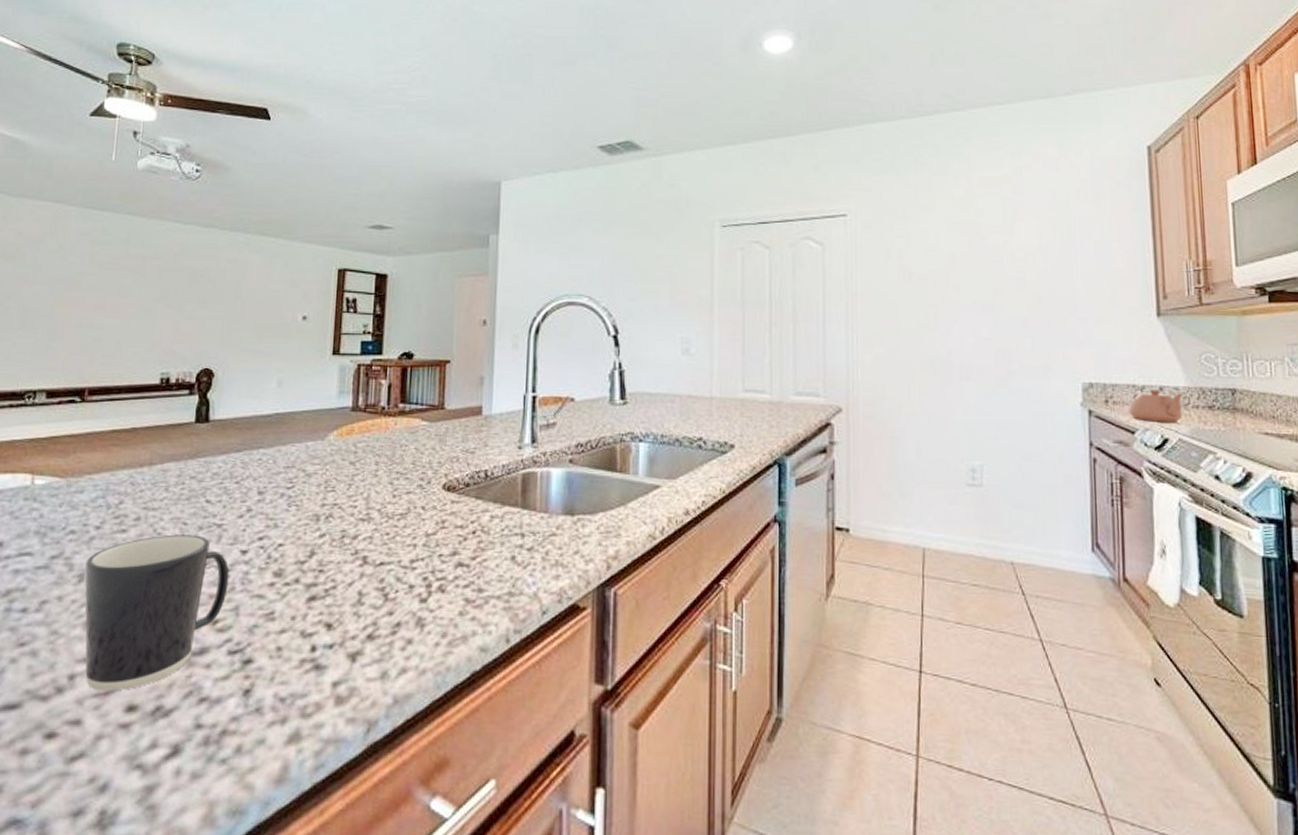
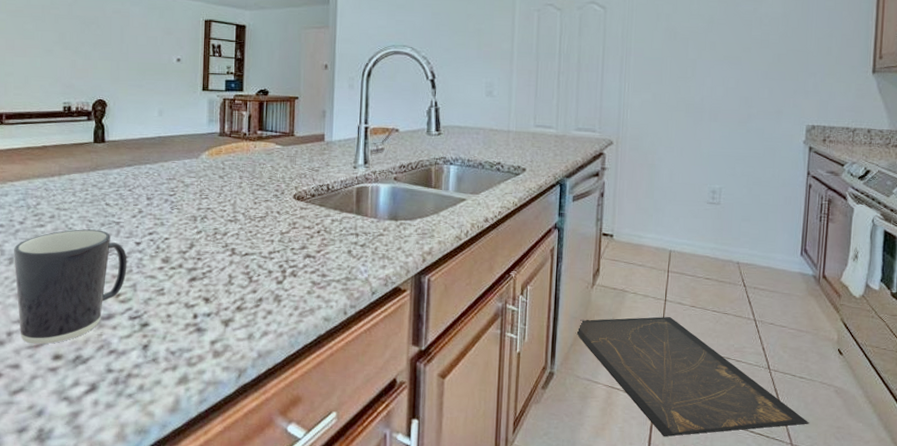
doormat: none [807,638,1127,807] -> present [575,317,809,436]
teapot: present [1127,388,1184,423] -> none [840,131,887,158]

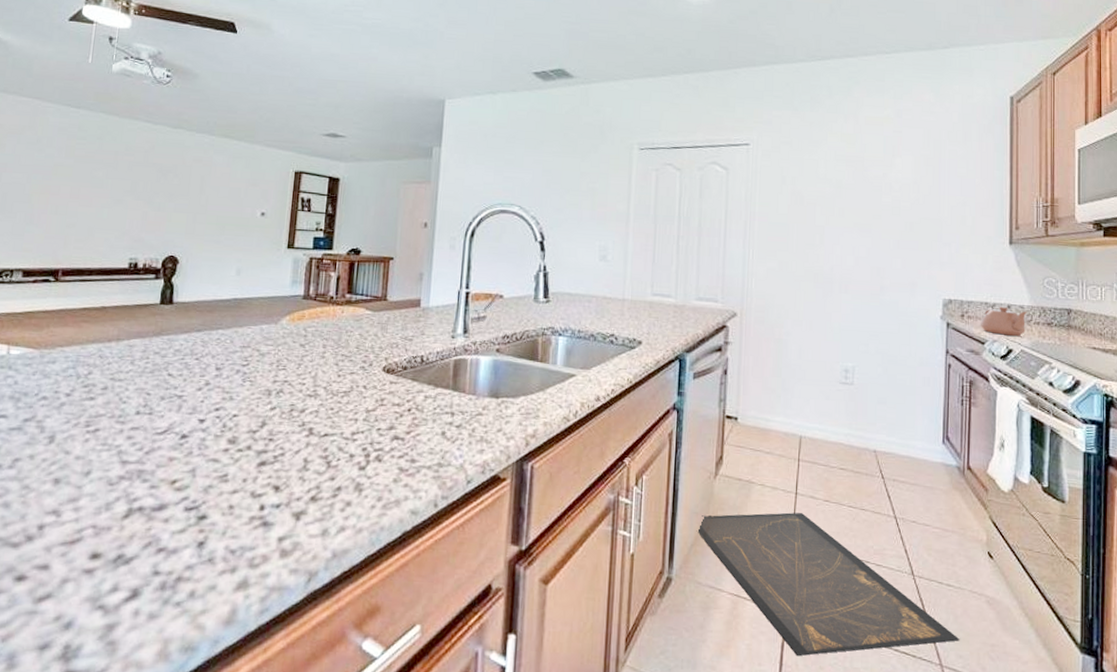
mug: present [14,229,127,344] -> none [53,403,188,540]
teapot: none [840,131,887,158] -> present [980,306,1028,336]

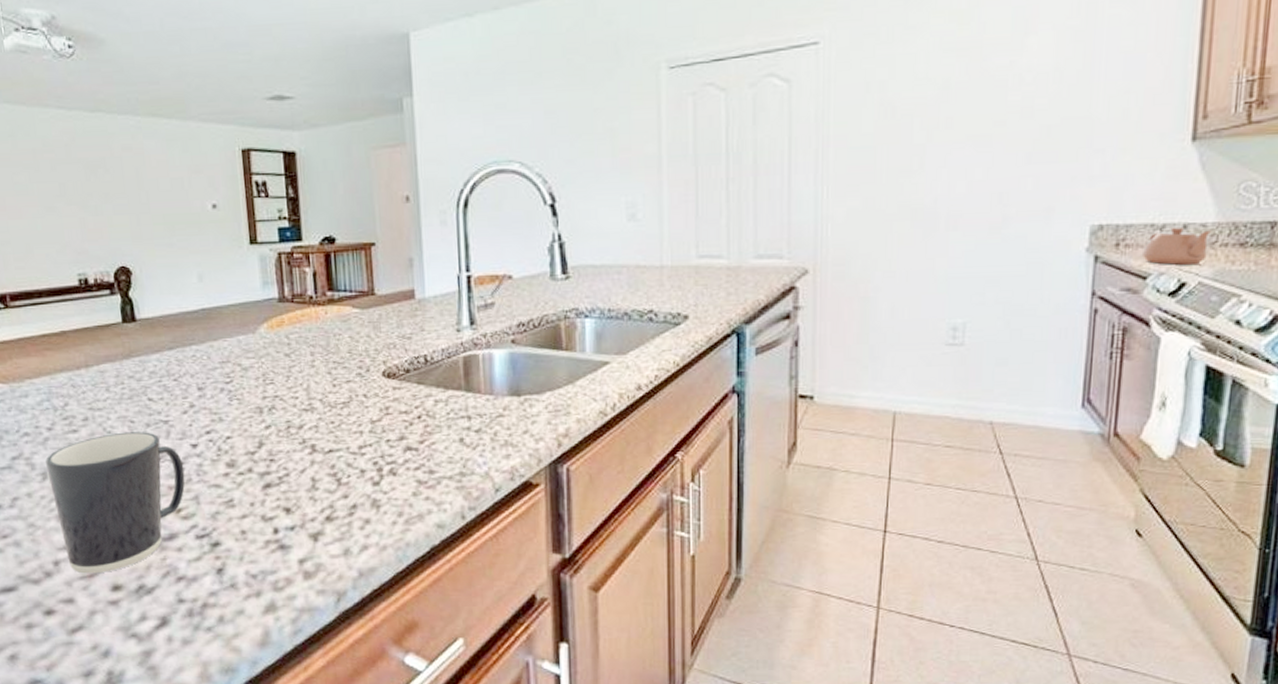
mug: none [53,403,188,540] -> present [45,432,185,574]
doormat: present [696,512,960,656] -> none [767,500,1094,651]

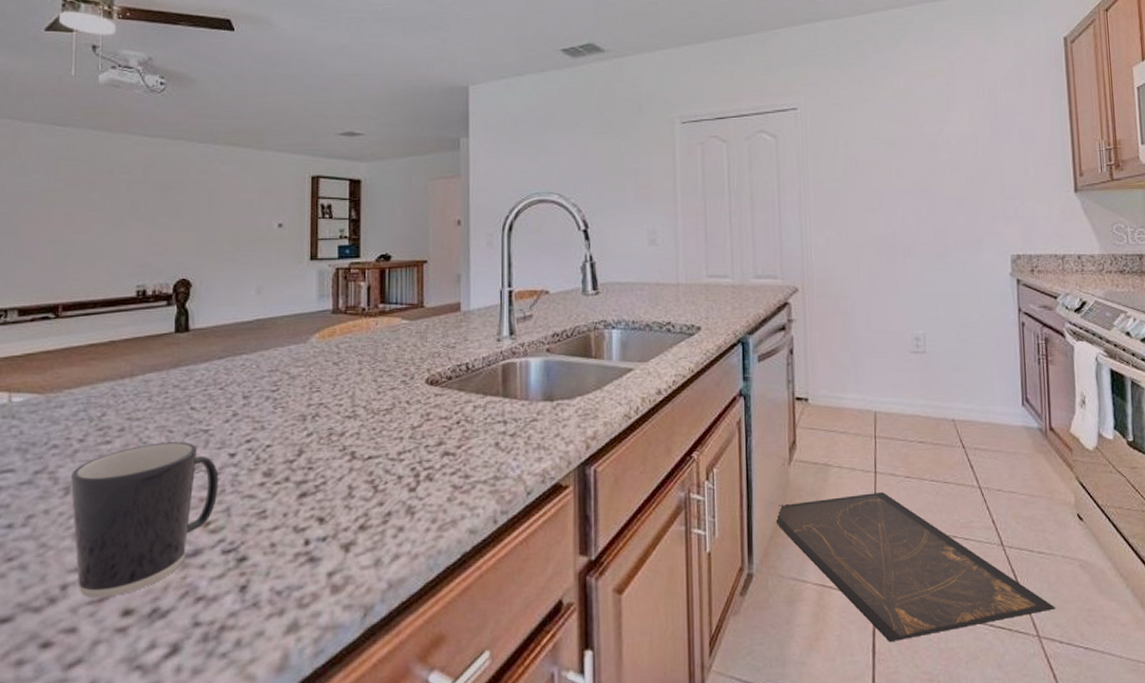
doormat: none [767,500,1094,651] -> present [774,492,1056,641]
teapot: present [1141,226,1212,265] -> none [1051,257,1099,287]

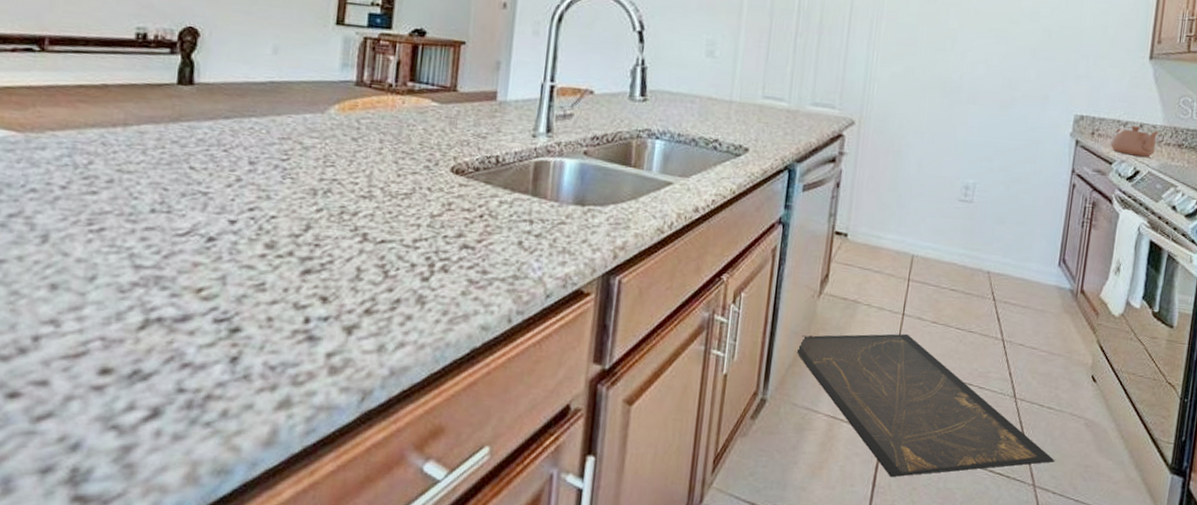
mug: present [71,441,219,598] -> none [49,199,216,354]
teapot: none [1051,257,1099,287] -> present [1109,124,1160,157]

